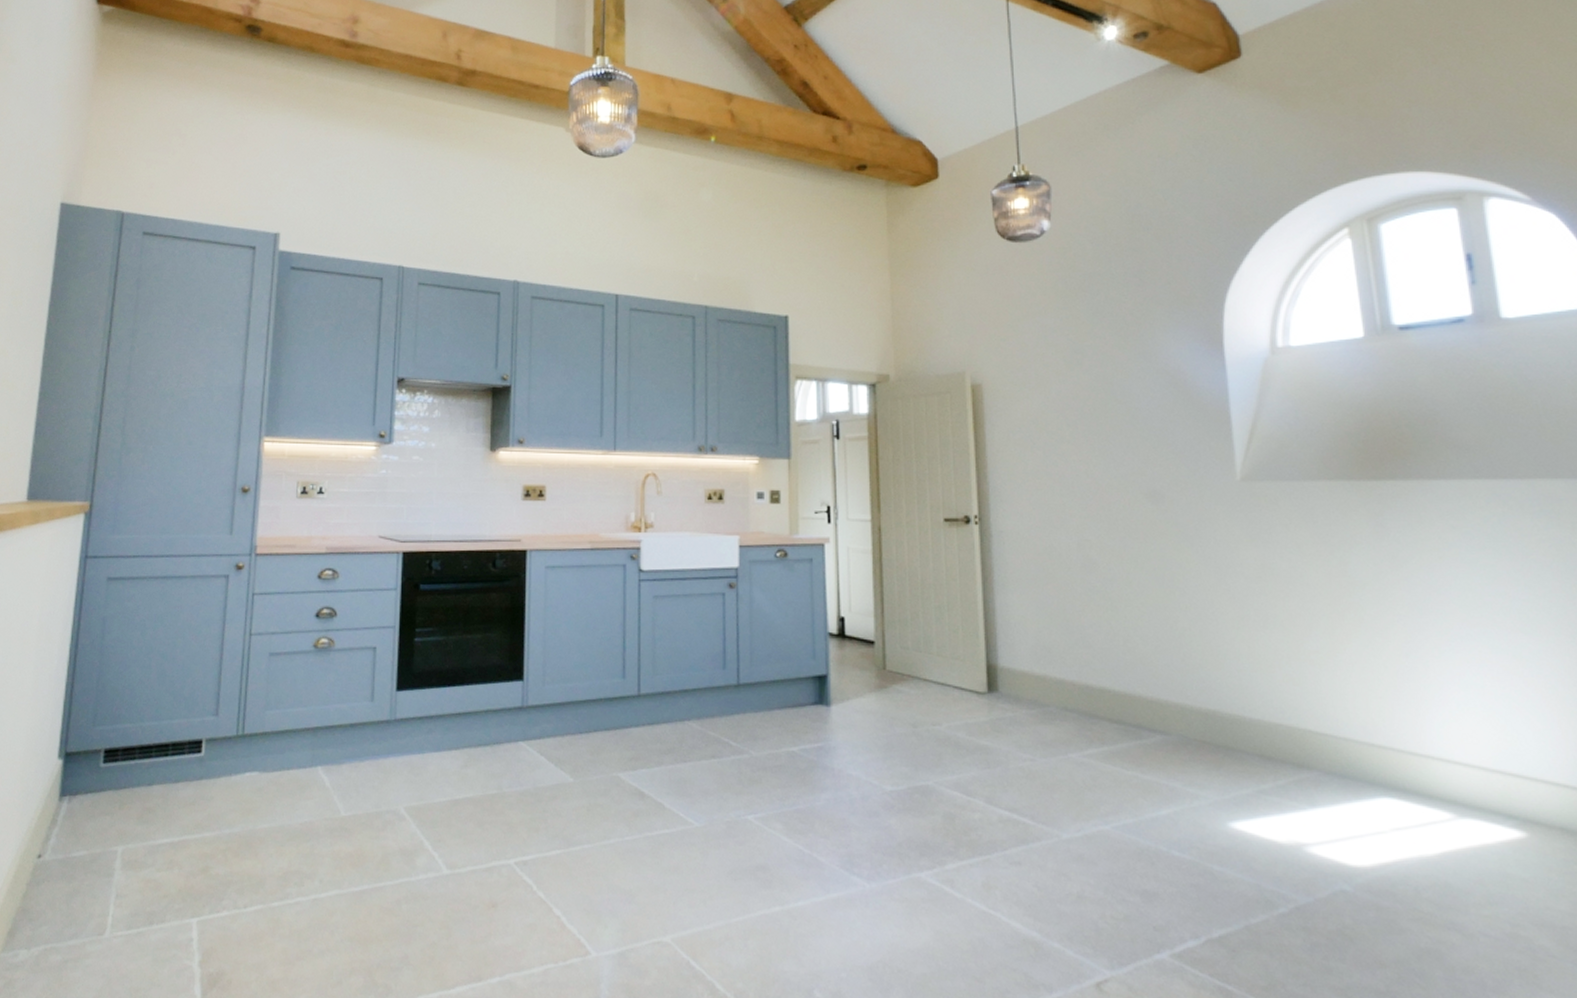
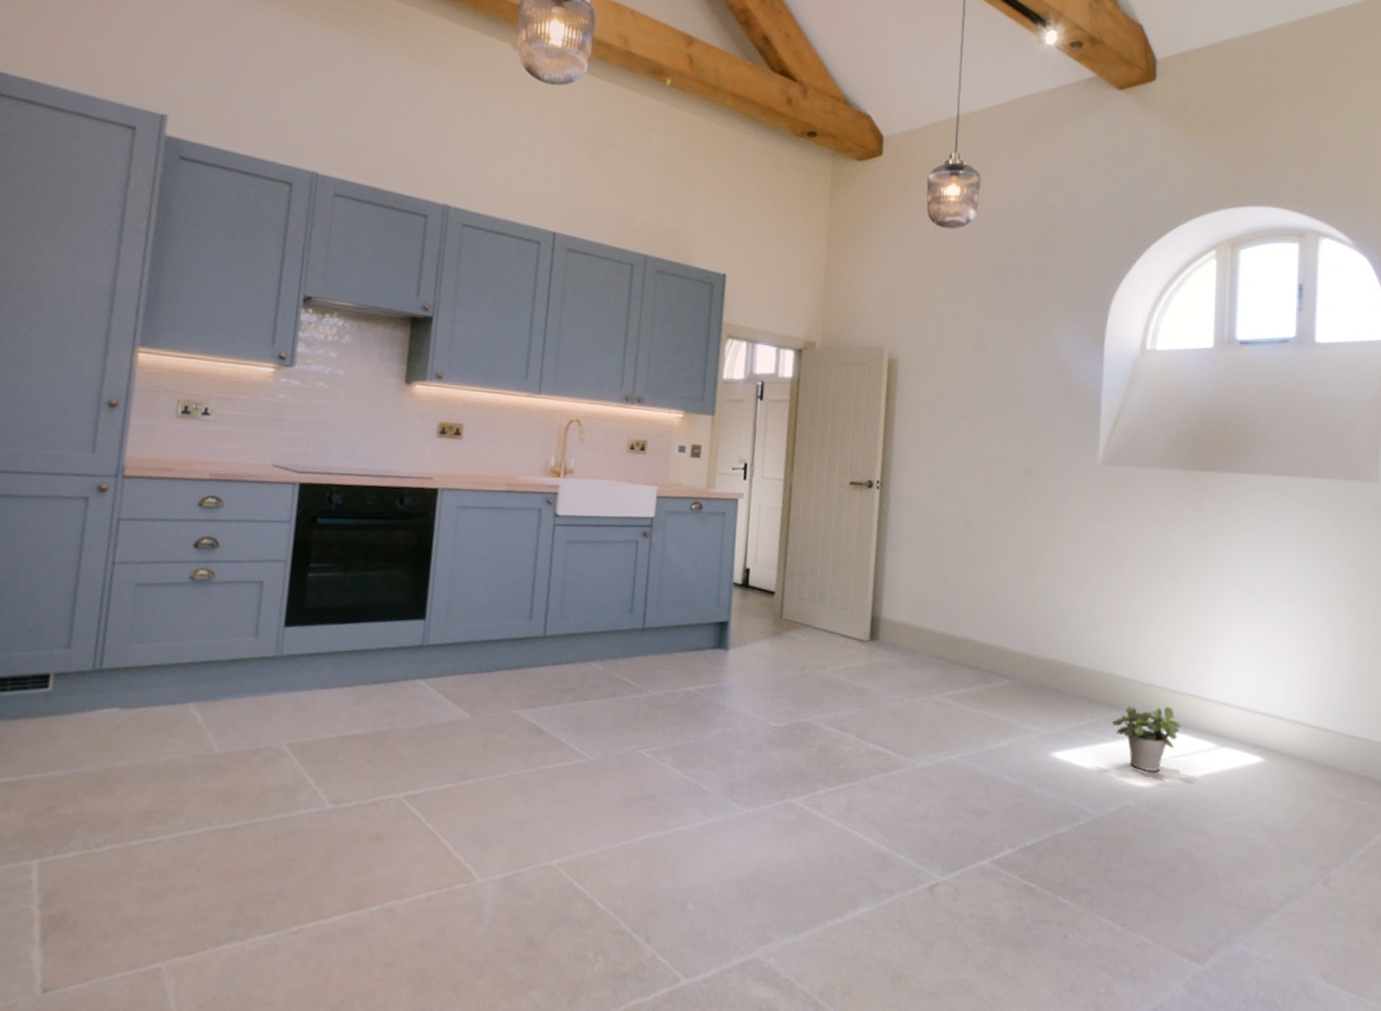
potted plant: none [1304,765,1400,848] -> present [1112,705,1182,771]

